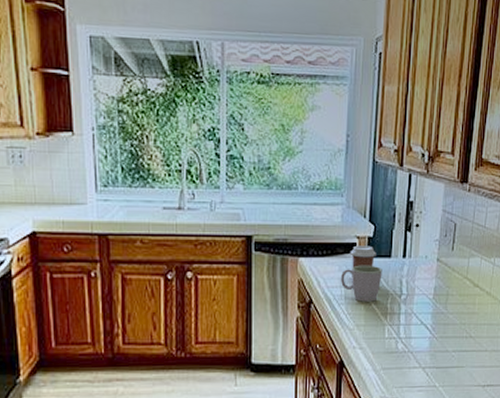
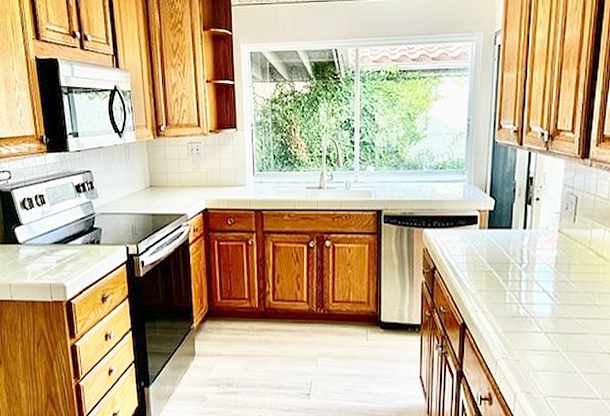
mug: present [341,265,382,302] -> none [463,235,503,269]
coffee cup: present [350,245,376,268] -> none [471,218,497,238]

